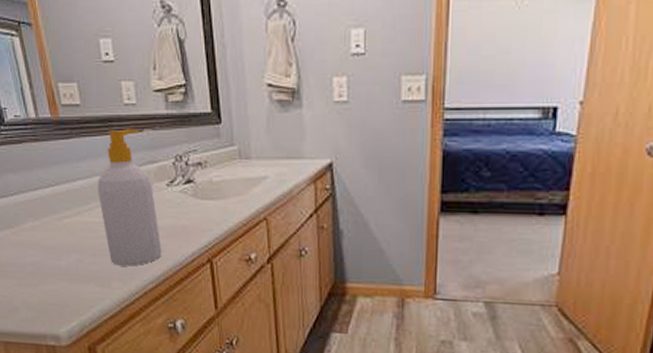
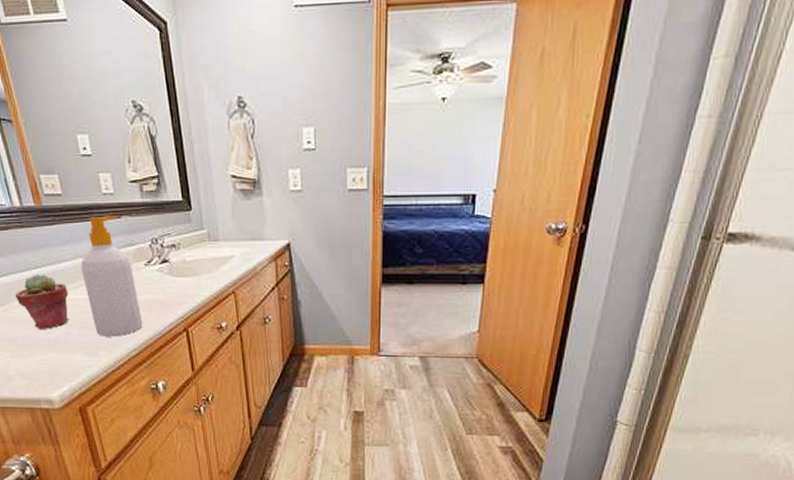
potted succulent: none [26,193,83,256] -> present [15,274,69,329]

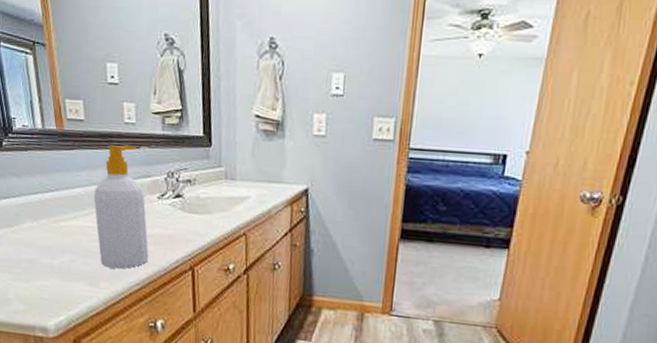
potted succulent: present [15,274,69,329] -> none [25,197,78,255]

